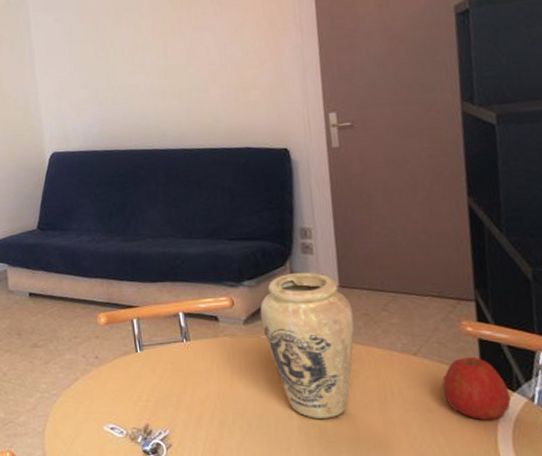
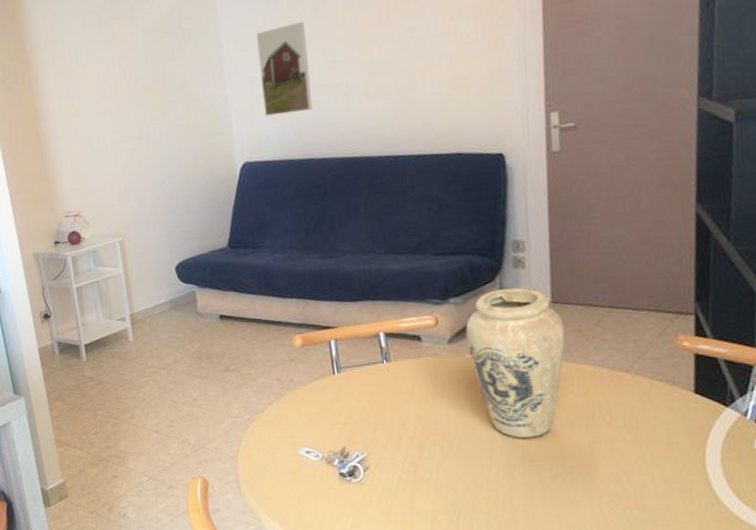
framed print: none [64,30,115,112] -> present [256,21,313,116]
apple: present [442,356,511,420] -> none [653,372,723,436]

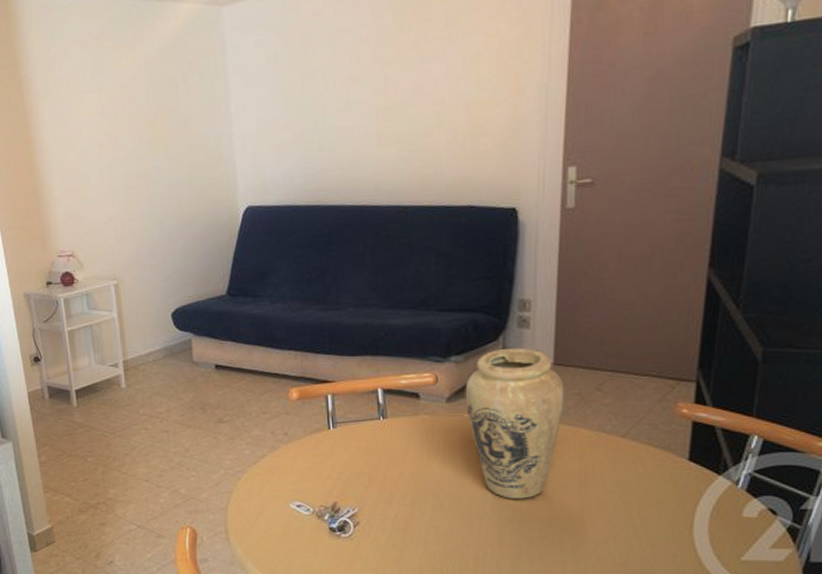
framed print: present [256,21,313,116] -> none [266,57,322,158]

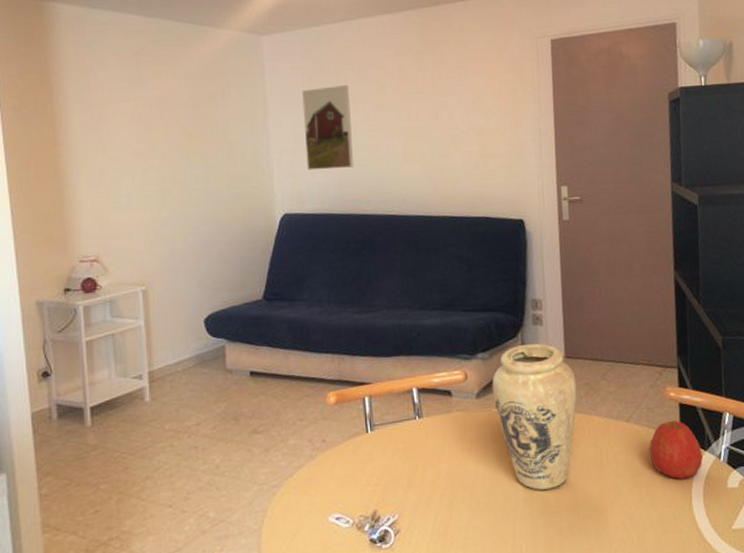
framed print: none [266,57,322,158] -> present [302,84,354,170]
apple: none [647,439,715,502] -> present [649,420,703,479]

